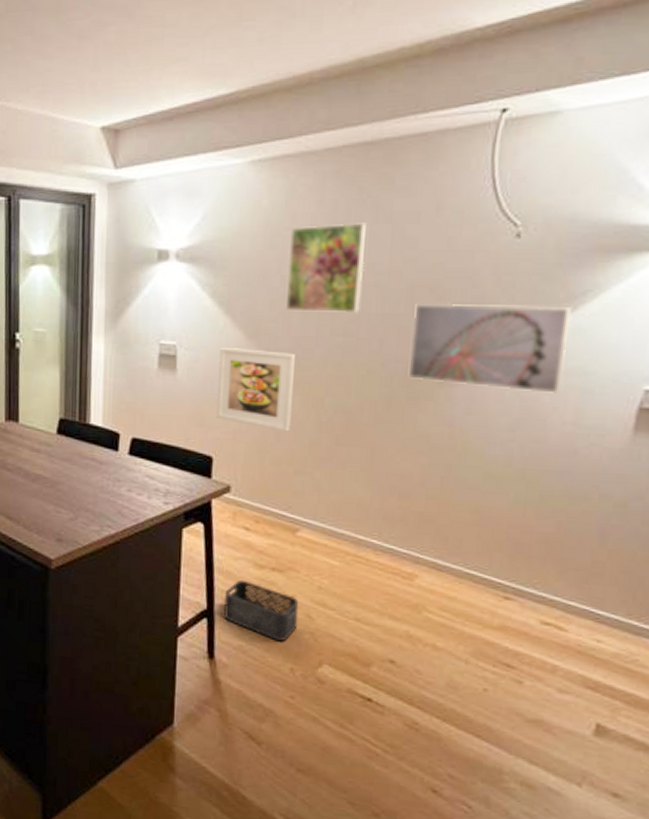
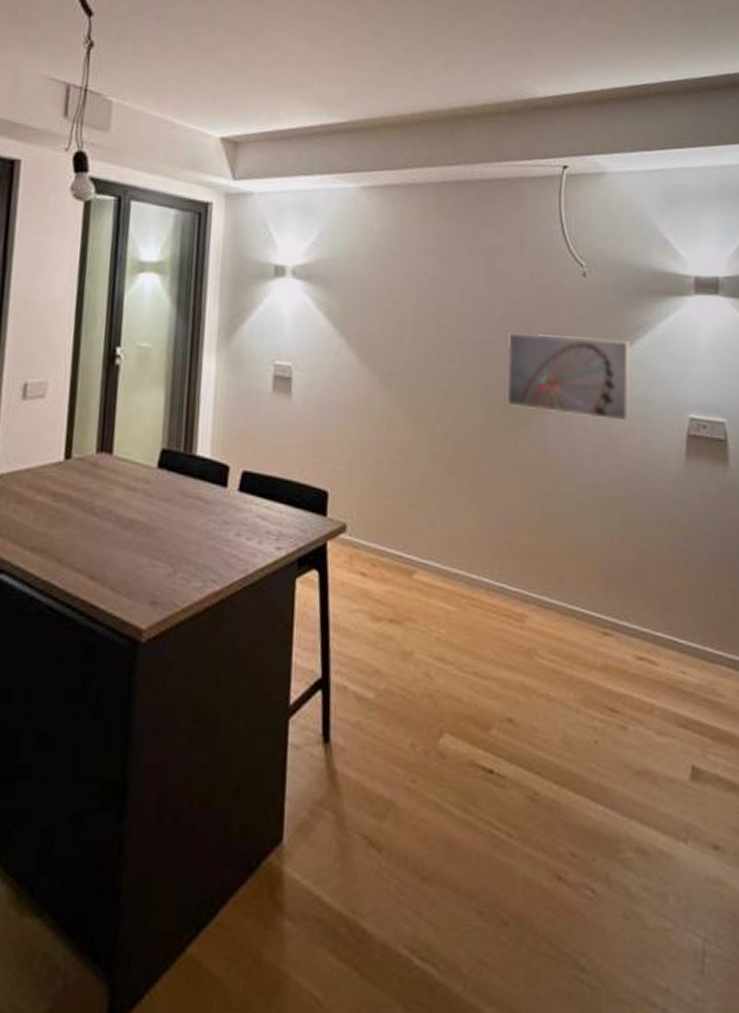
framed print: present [217,346,295,432] -> none [332,369,406,462]
storage bin: present [223,580,299,641] -> none [339,638,418,709]
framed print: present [286,223,366,314] -> none [397,252,465,340]

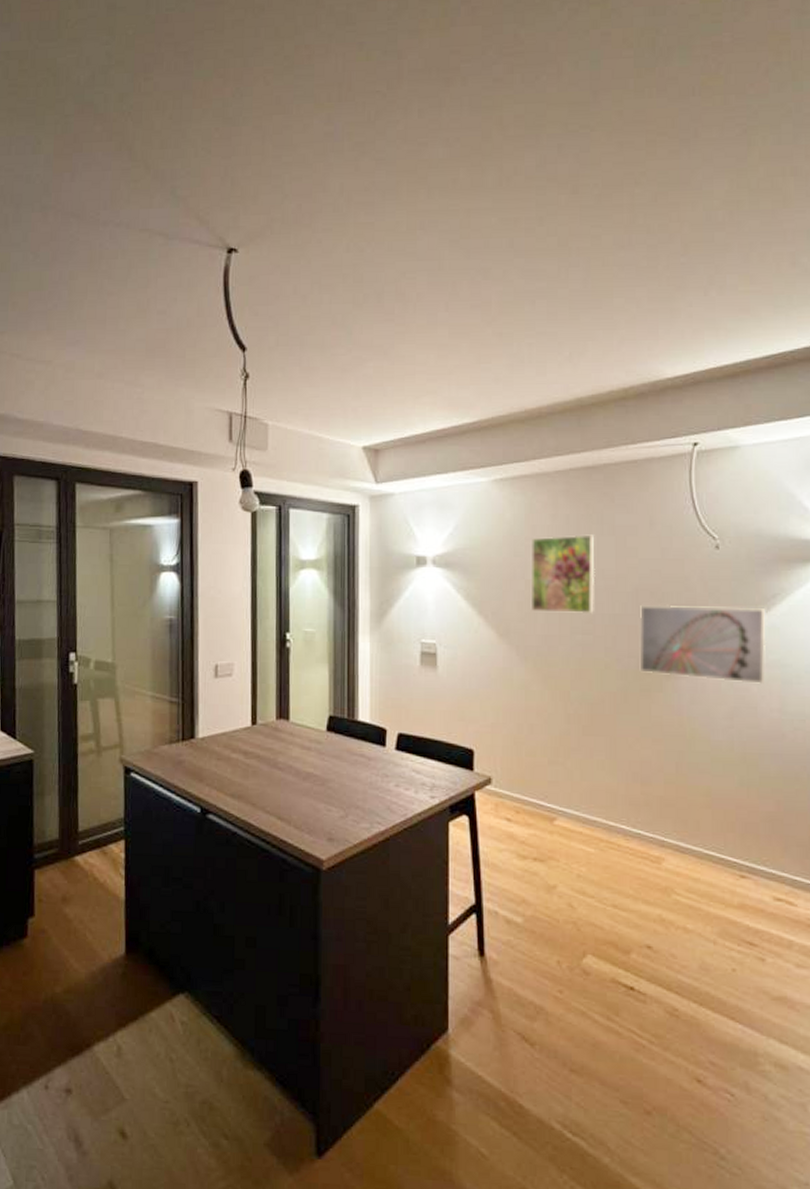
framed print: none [397,252,465,340] -> present [532,534,595,615]

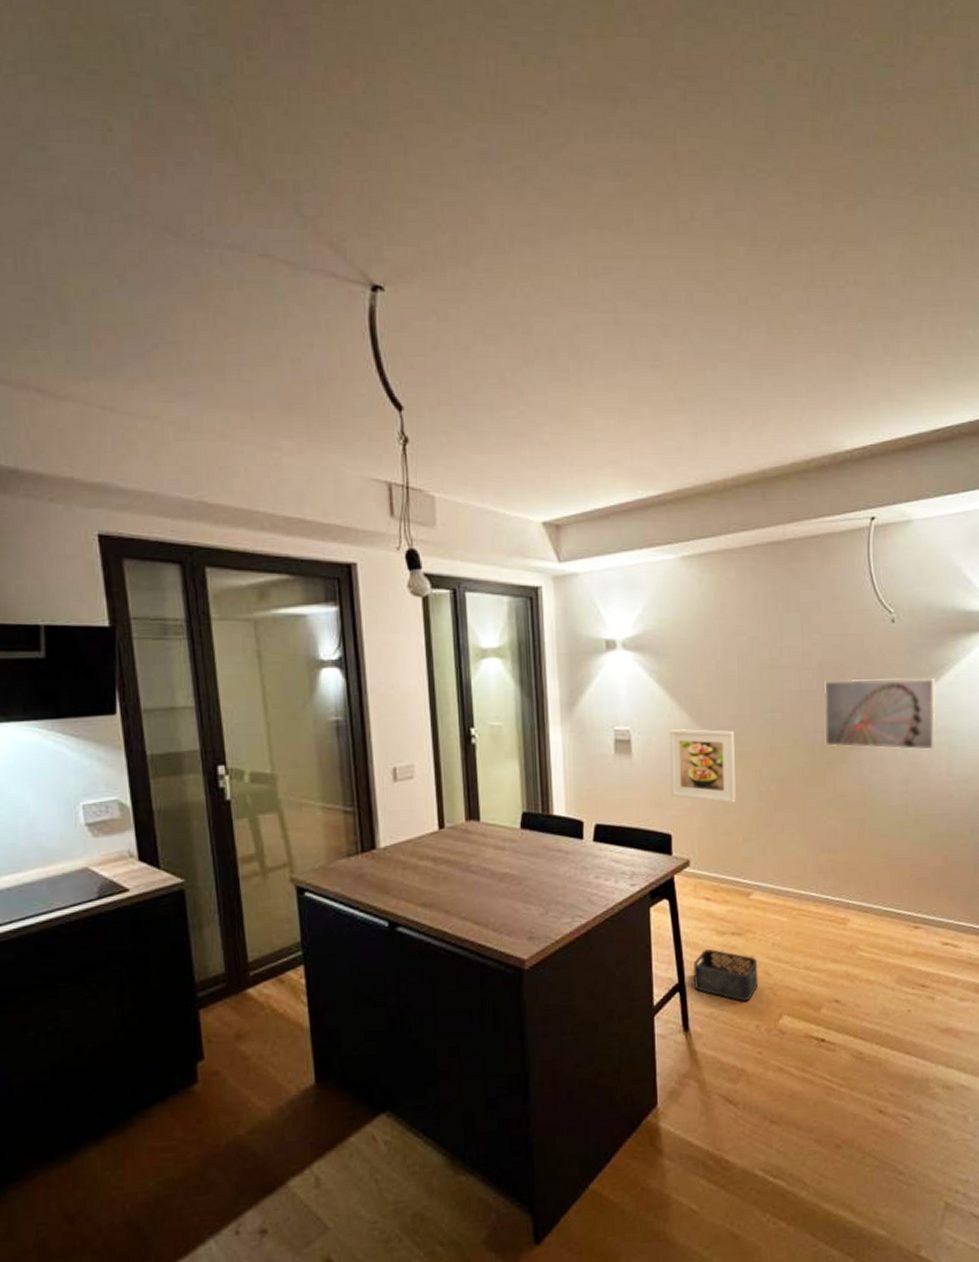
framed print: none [475,644,542,724] -> present [669,728,736,803]
storage bin: none [490,873,561,932] -> present [693,949,759,1001]
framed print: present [532,534,595,615] -> none [721,612,783,692]

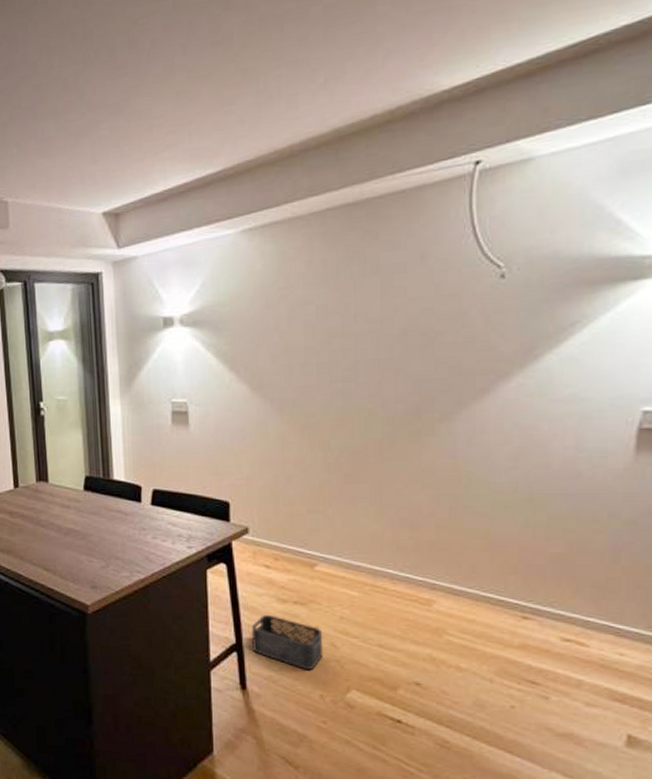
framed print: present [669,728,736,803] -> none [228,400,300,474]
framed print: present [823,678,936,751] -> none [407,339,562,422]

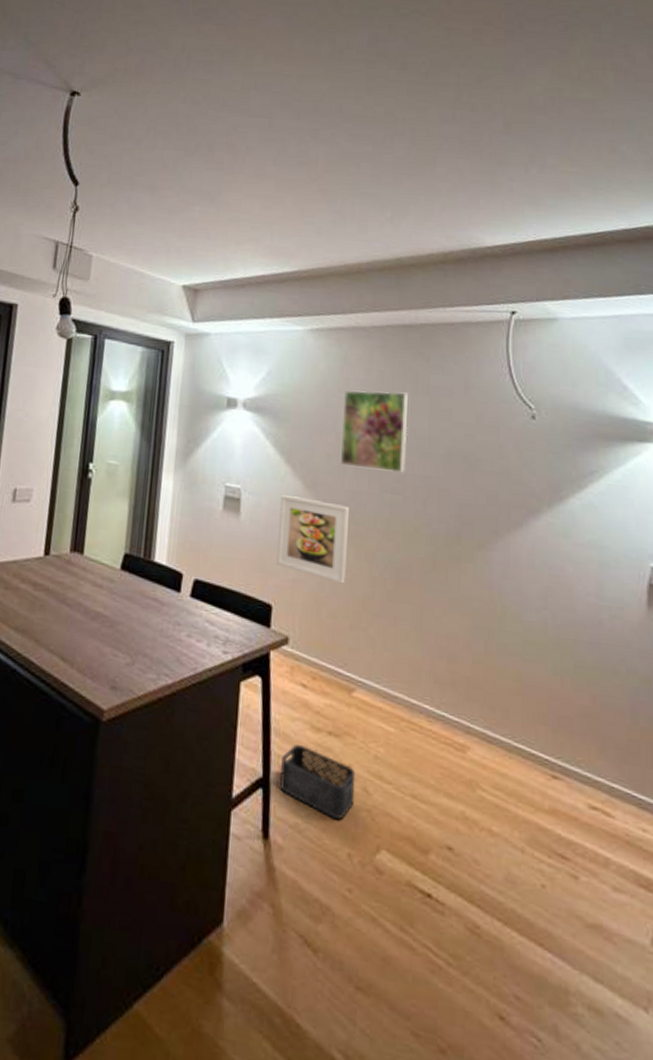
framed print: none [228,400,300,474] -> present [276,494,349,584]
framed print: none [285,277,357,363] -> present [341,390,408,474]

